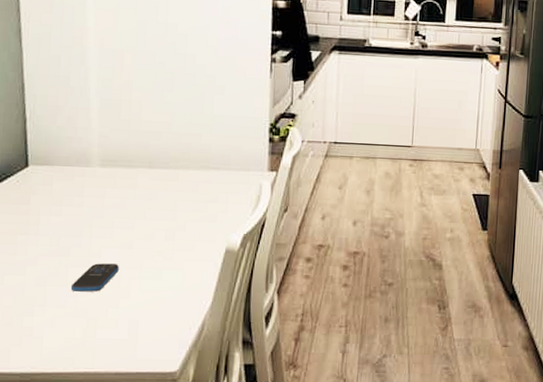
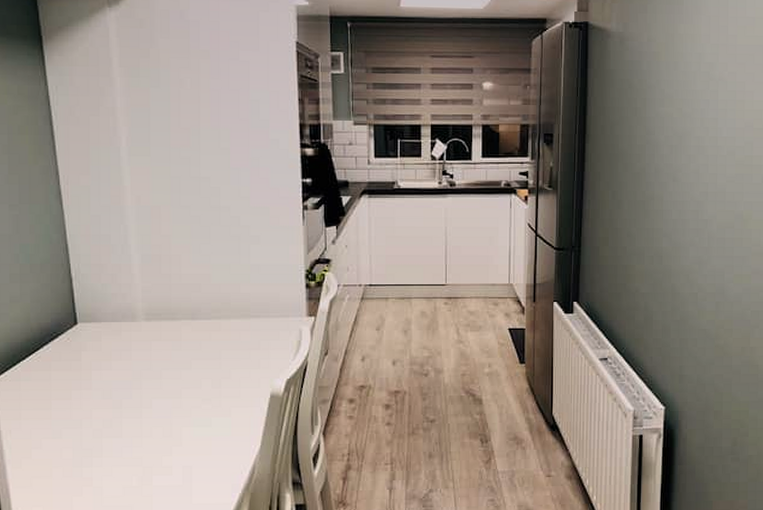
mobile phone: present [70,263,119,292] -> none [125,413,170,442]

